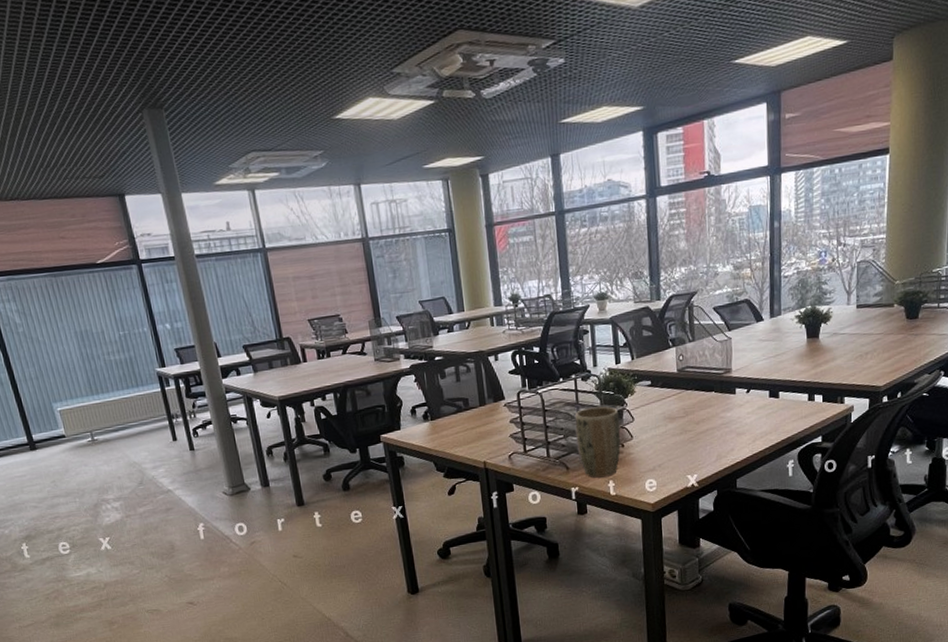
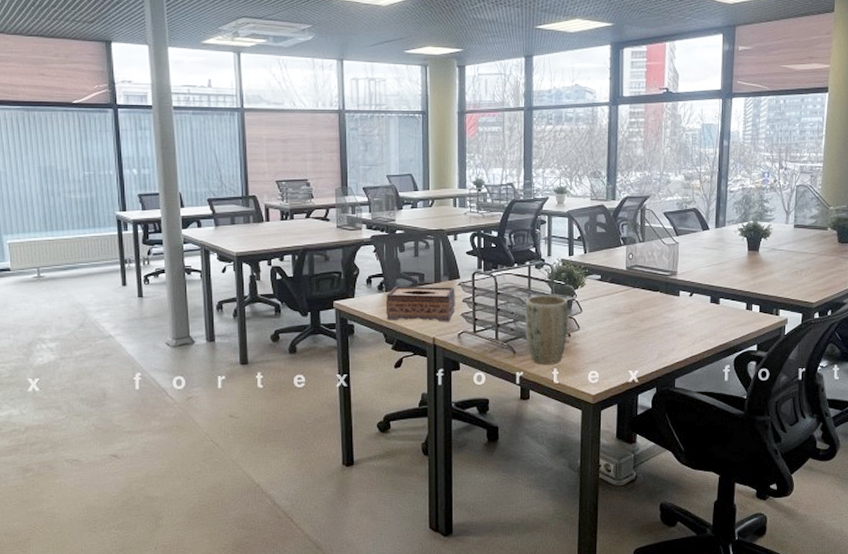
tissue box: none [432,408,504,449] -> present [385,286,455,322]

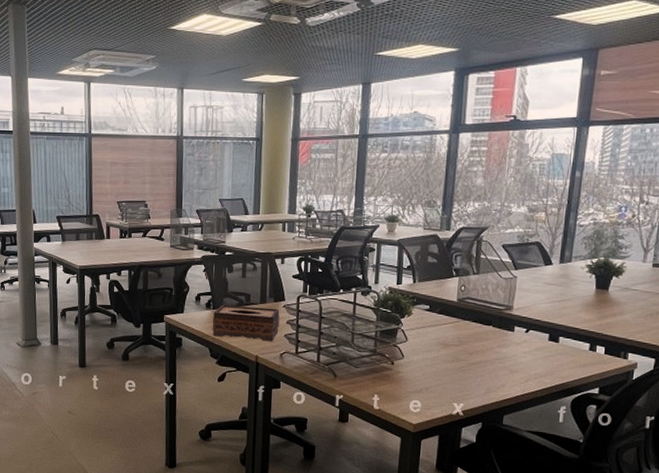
plant pot: present [525,295,568,365] -> none [347,321,394,391]

